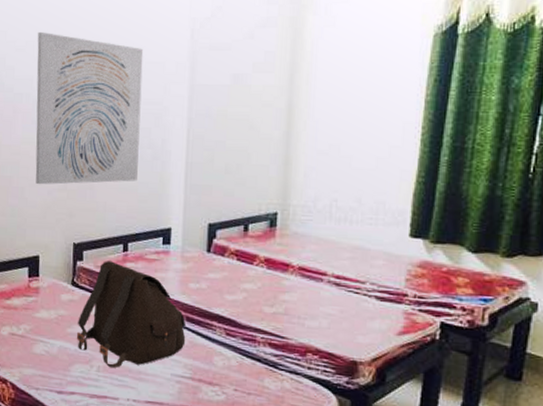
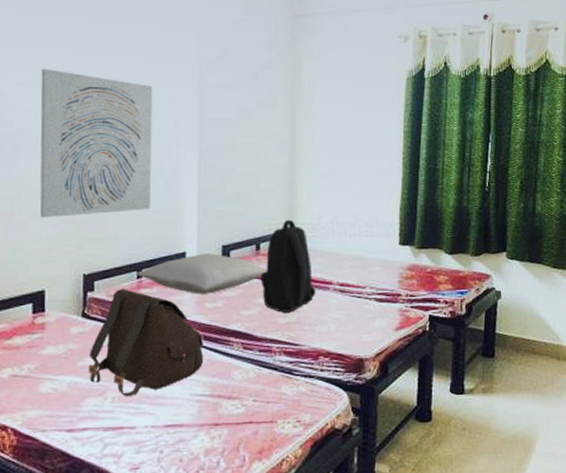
pillow: none [122,231,255,274] -> present [136,253,267,294]
backpack: none [247,199,308,302] -> present [261,219,316,313]

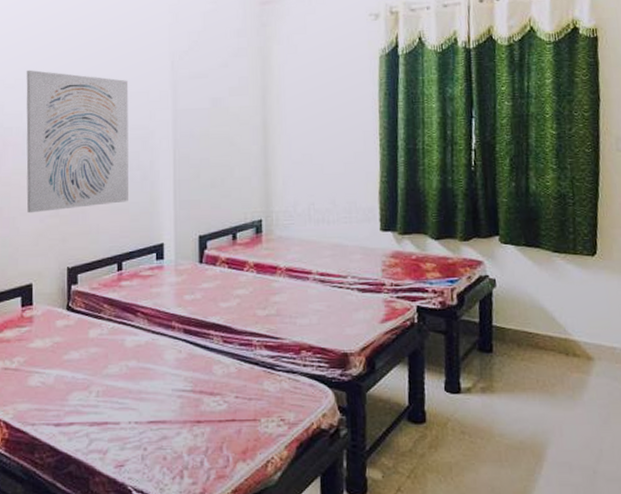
satchel: present [88,289,204,396] -> none [73,281,184,390]
pillow: present [136,253,267,294] -> none [117,244,245,286]
backpack: present [261,219,316,313] -> none [238,207,296,304]

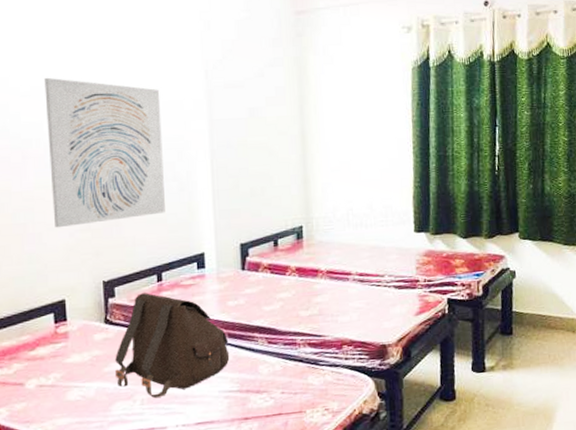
satchel: none [73,281,184,390] -> present [114,293,230,398]

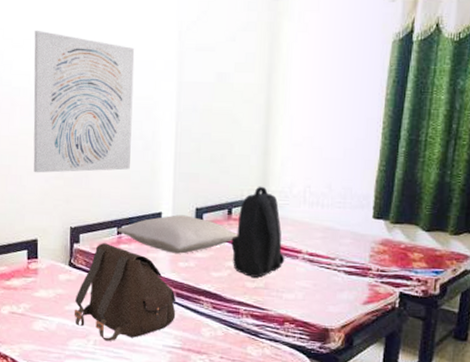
pillow: none [156,252,287,294] -> present [116,215,238,254]
backpack: none [280,214,336,306] -> present [231,186,285,278]

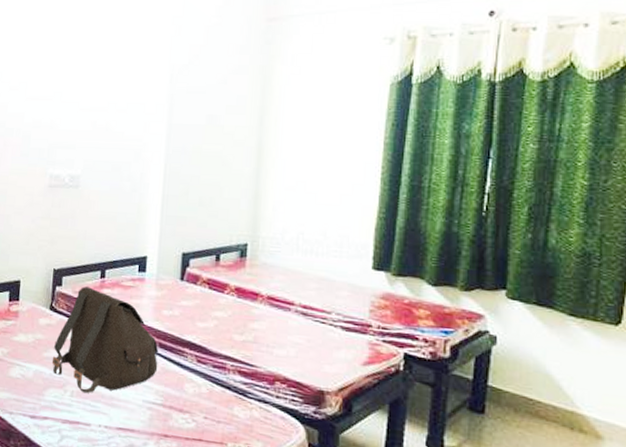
wall art: present [33,30,135,173] -> none [21,73,127,213]
pillow: present [116,215,238,254] -> none [100,259,226,301]
backpack: present [231,186,285,278] -> none [218,231,276,330]

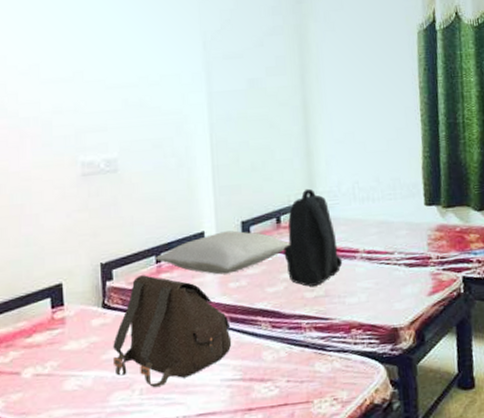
pillow: none [100,259,226,301] -> present [155,230,290,275]
backpack: none [218,231,276,330] -> present [283,188,343,287]

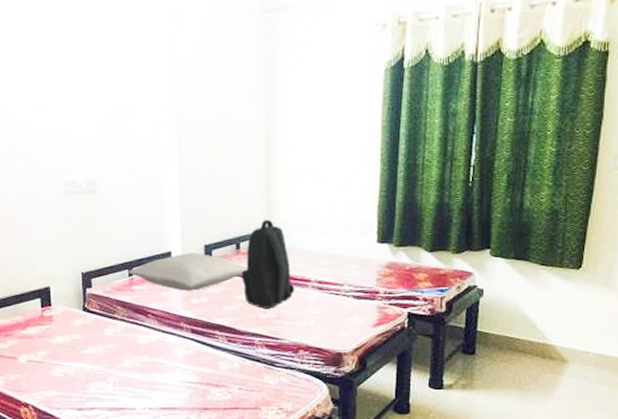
satchel: present [112,275,232,387] -> none [91,286,192,381]

